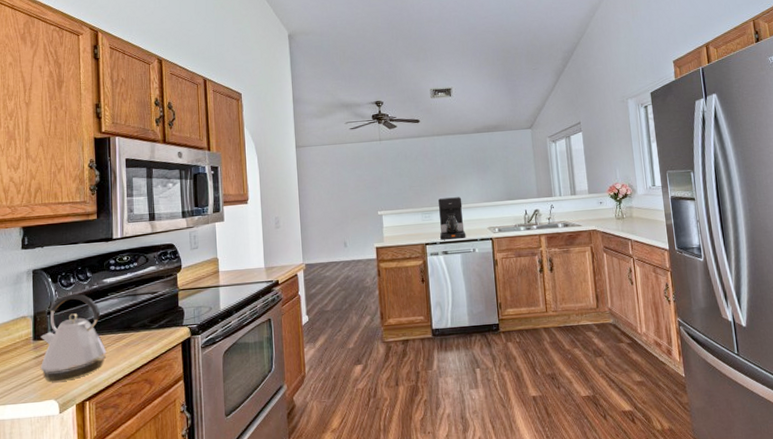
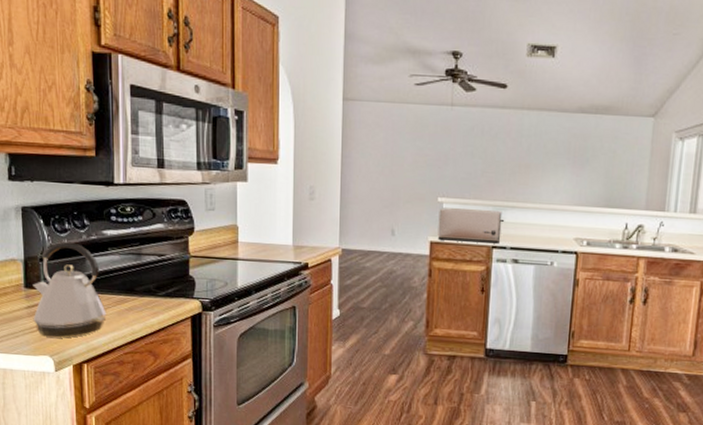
toaster: none [380,214,433,245] -> present [437,206,505,244]
coffee maker: present [437,197,466,240] -> none [512,192,547,247]

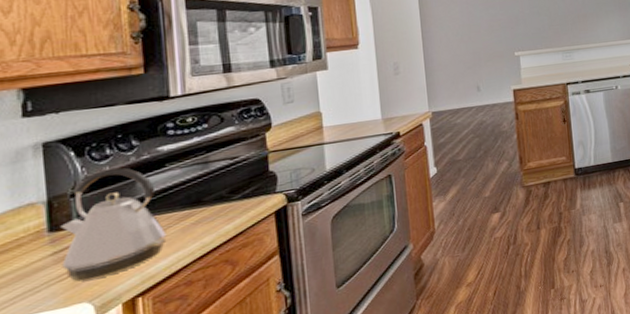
toaster: present [437,206,505,244] -> none [517,53,574,87]

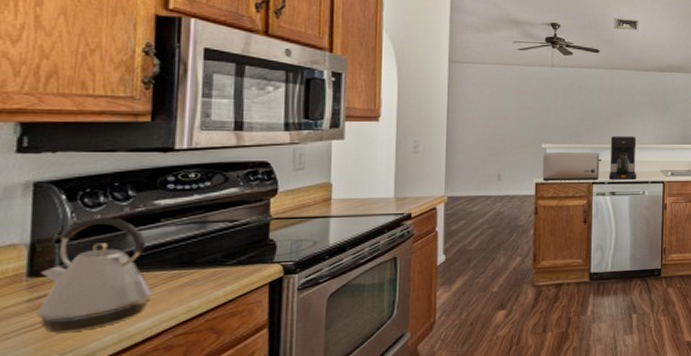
toaster: none [517,53,574,87] -> present [542,151,602,181]
coffee maker: none [579,35,608,79] -> present [609,136,637,180]

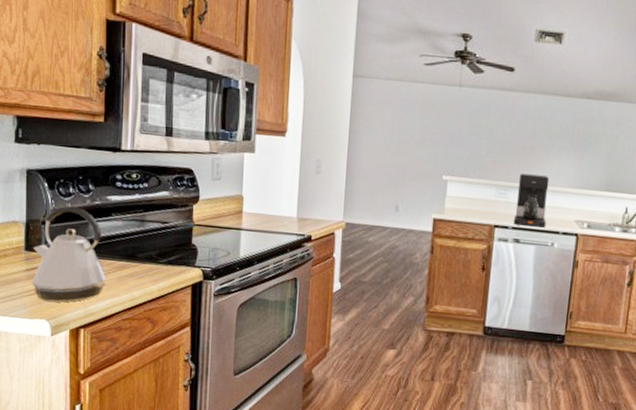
toaster: present [542,151,602,181] -> none [441,184,508,223]

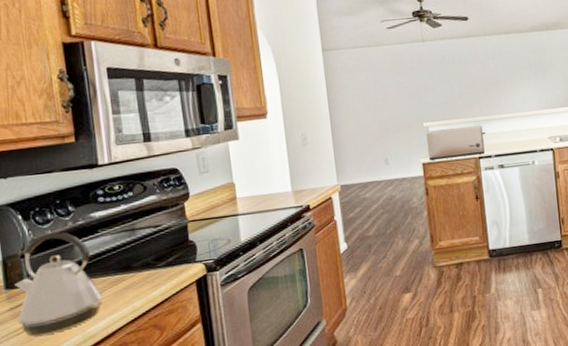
toaster: none [441,184,508,223] -> present [426,124,486,160]
coffee maker: present [514,173,550,228] -> none [491,104,524,153]

